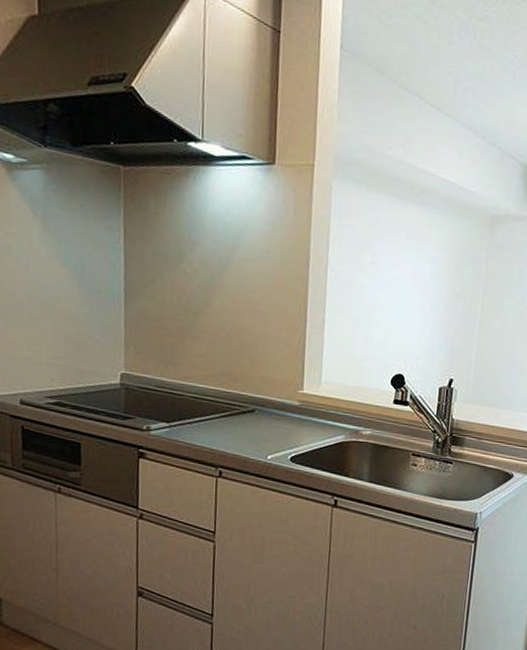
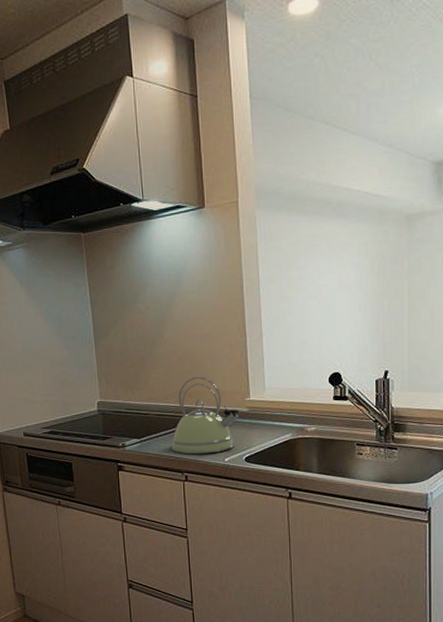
kettle: none [206,358,290,449] -> present [171,376,240,455]

